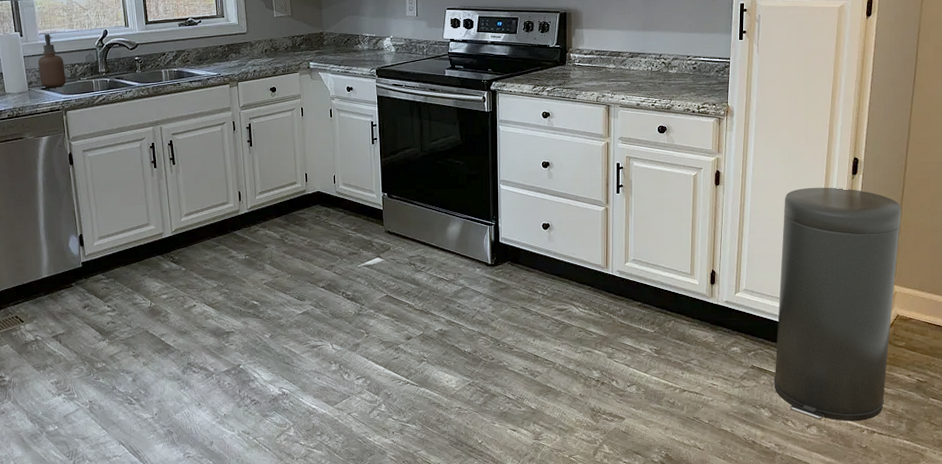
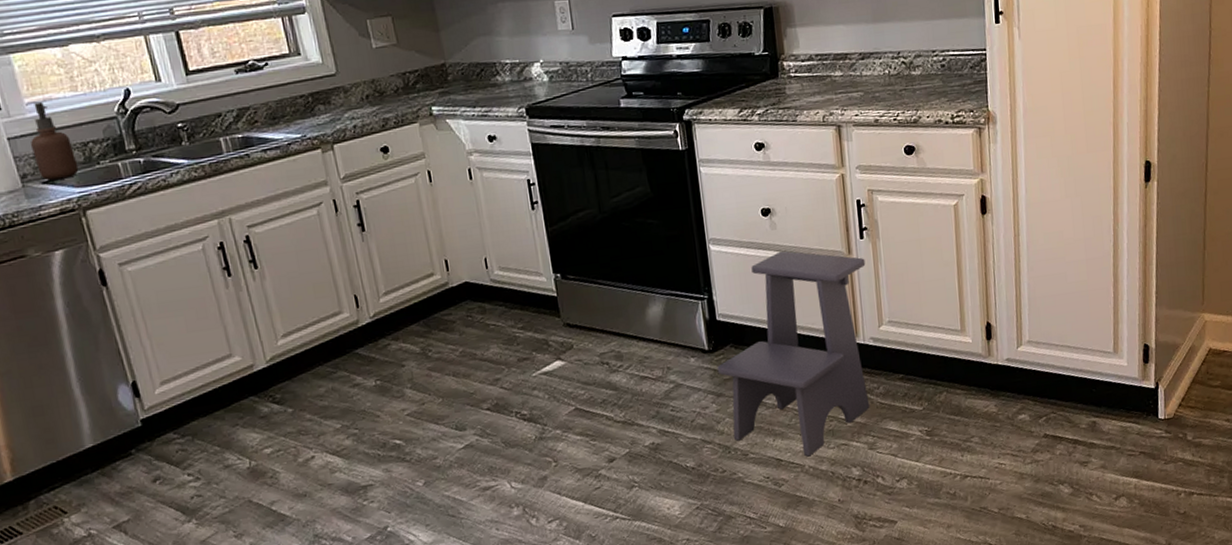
step stool: none [496,195,619,357] -> present [717,250,870,457]
pedal bin: present [774,187,901,421] -> none [1066,200,1206,489]

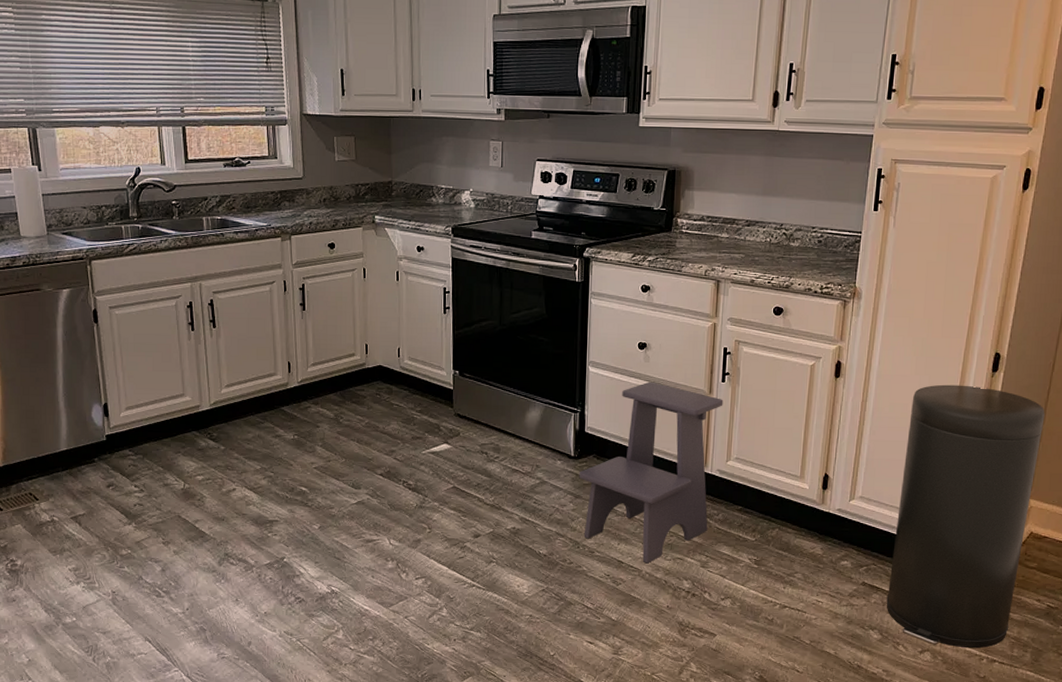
soap dispenser: present [30,102,79,181] -> none [58,169,92,233]
pedal bin: none [1066,200,1206,489] -> present [886,384,1045,648]

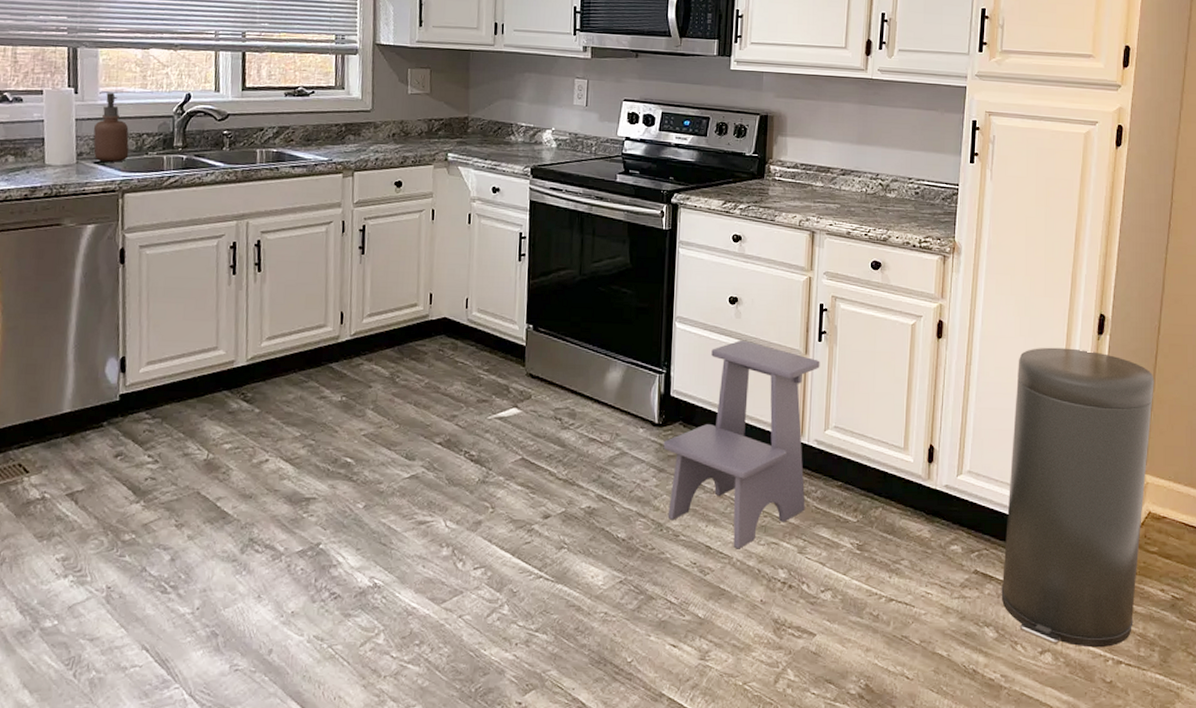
soap dispenser: none [58,169,92,233] -> present [93,93,129,162]

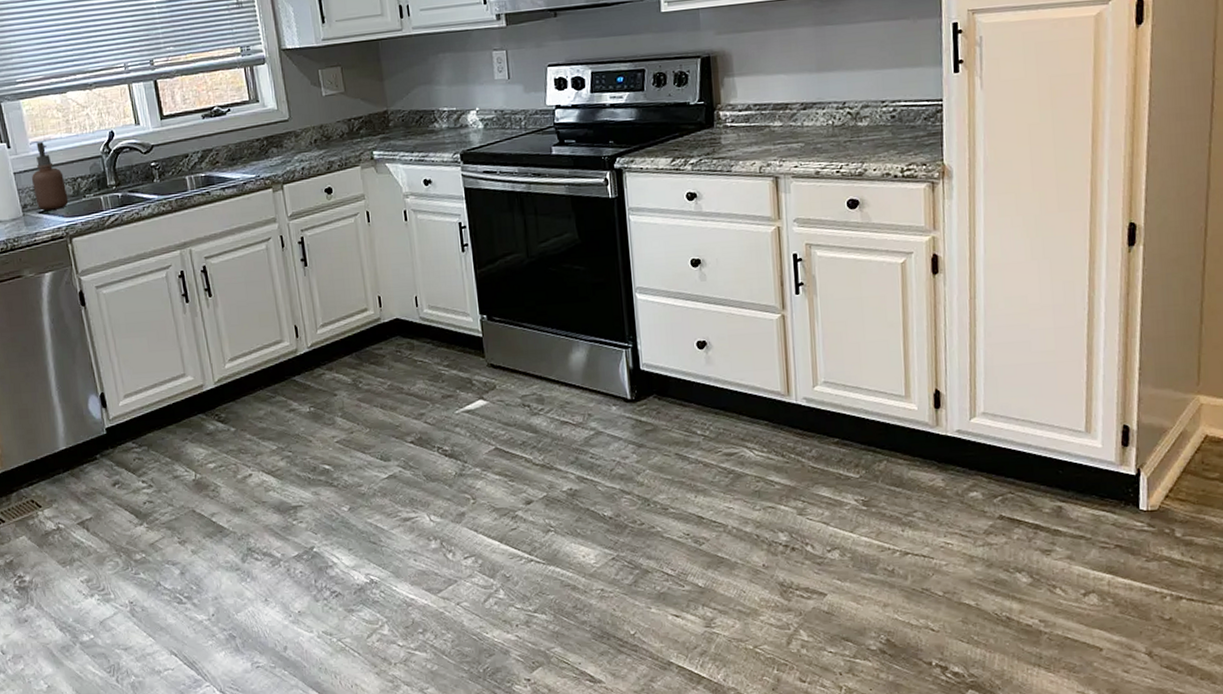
step stool: present [663,340,820,549] -> none [639,303,801,517]
pedal bin: present [1001,347,1154,647] -> none [1031,265,1204,585]

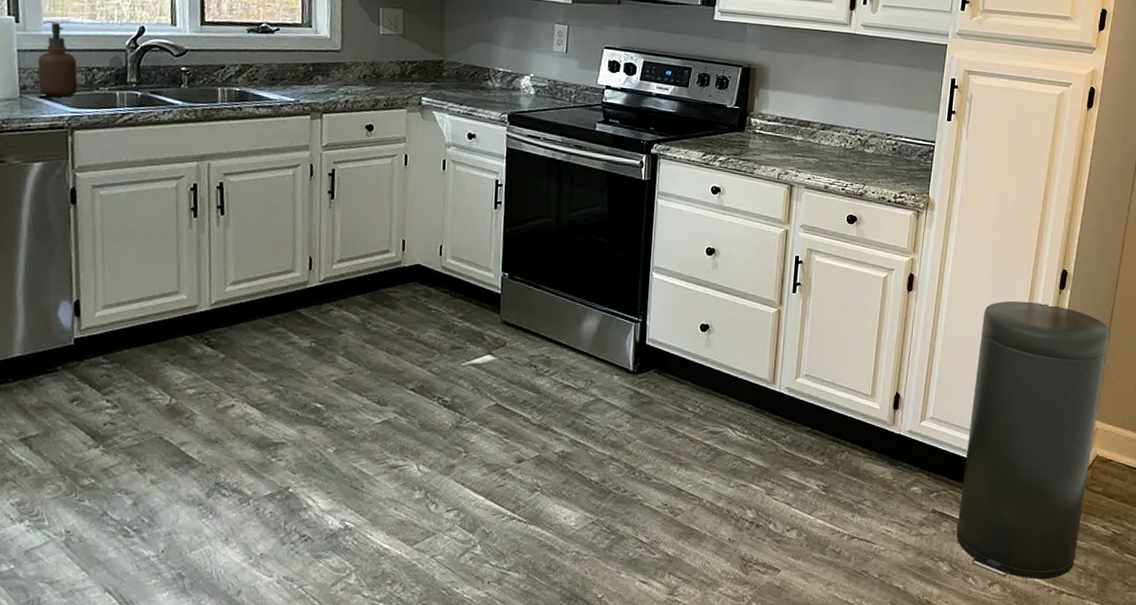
pedal bin: none [1031,265,1204,585] -> present [956,300,1109,578]

